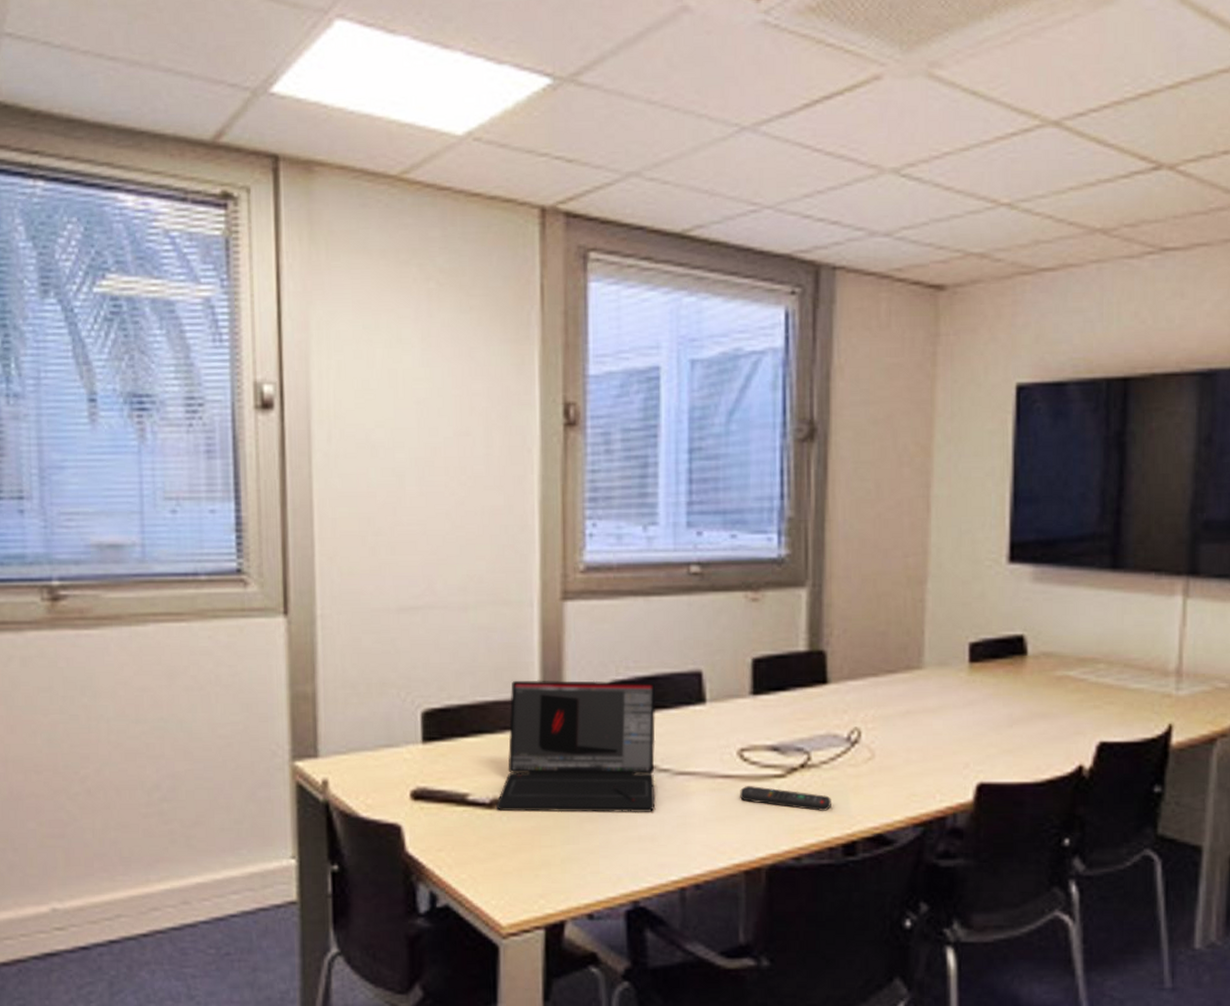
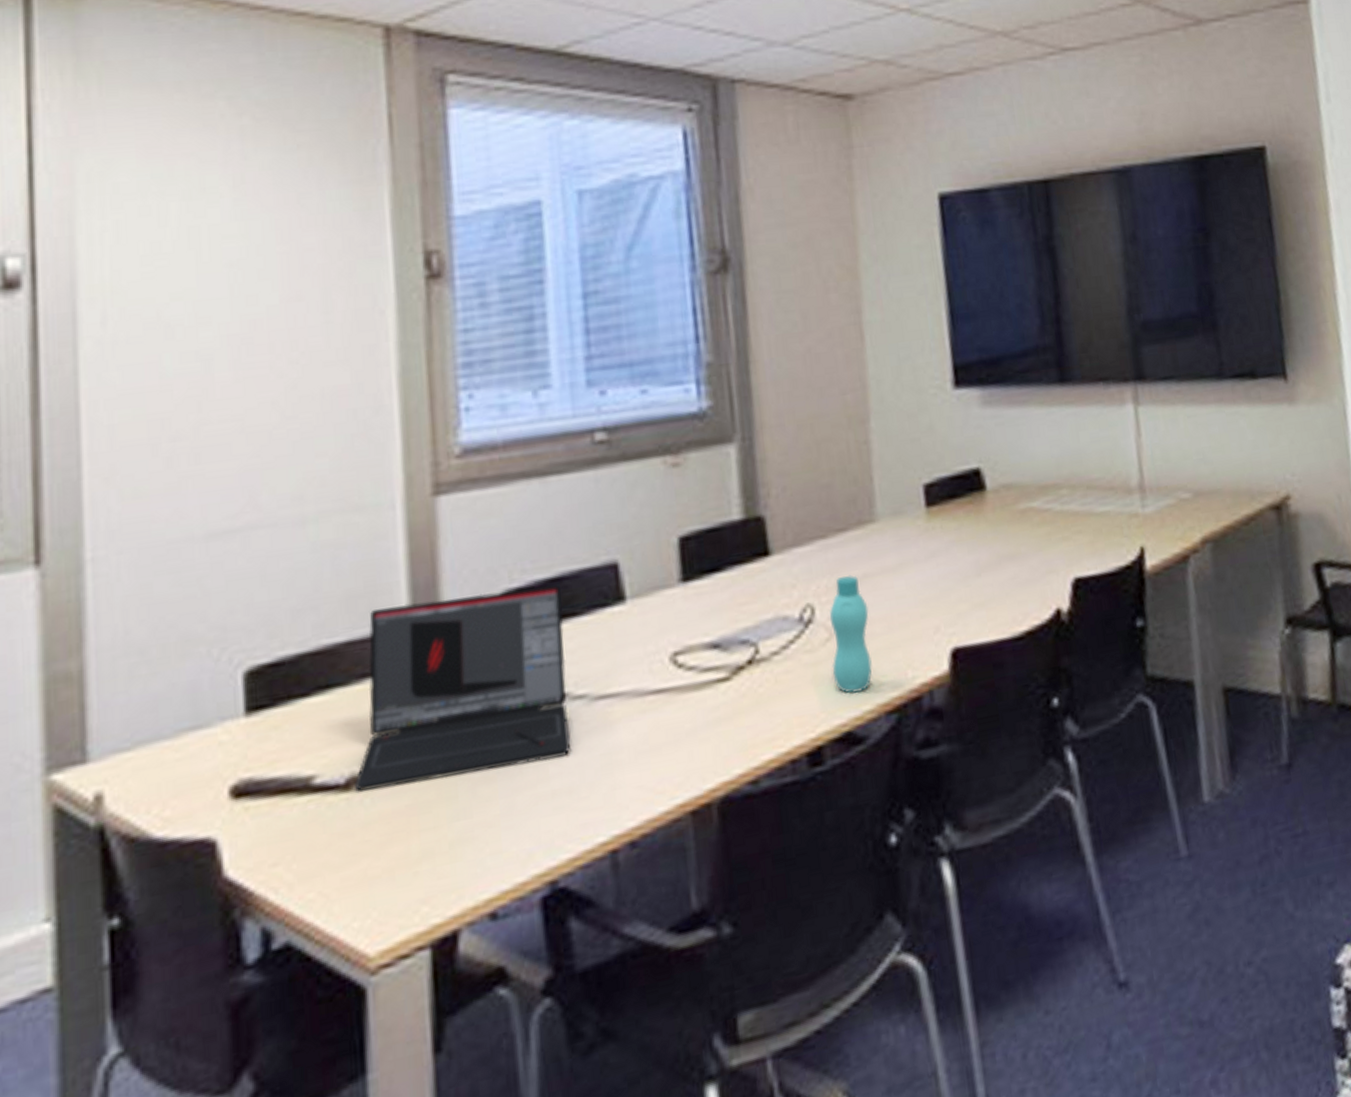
remote control: present [740,786,831,811] -> none [677,694,789,720]
bottle: none [871,709,908,806] -> present [829,574,872,694]

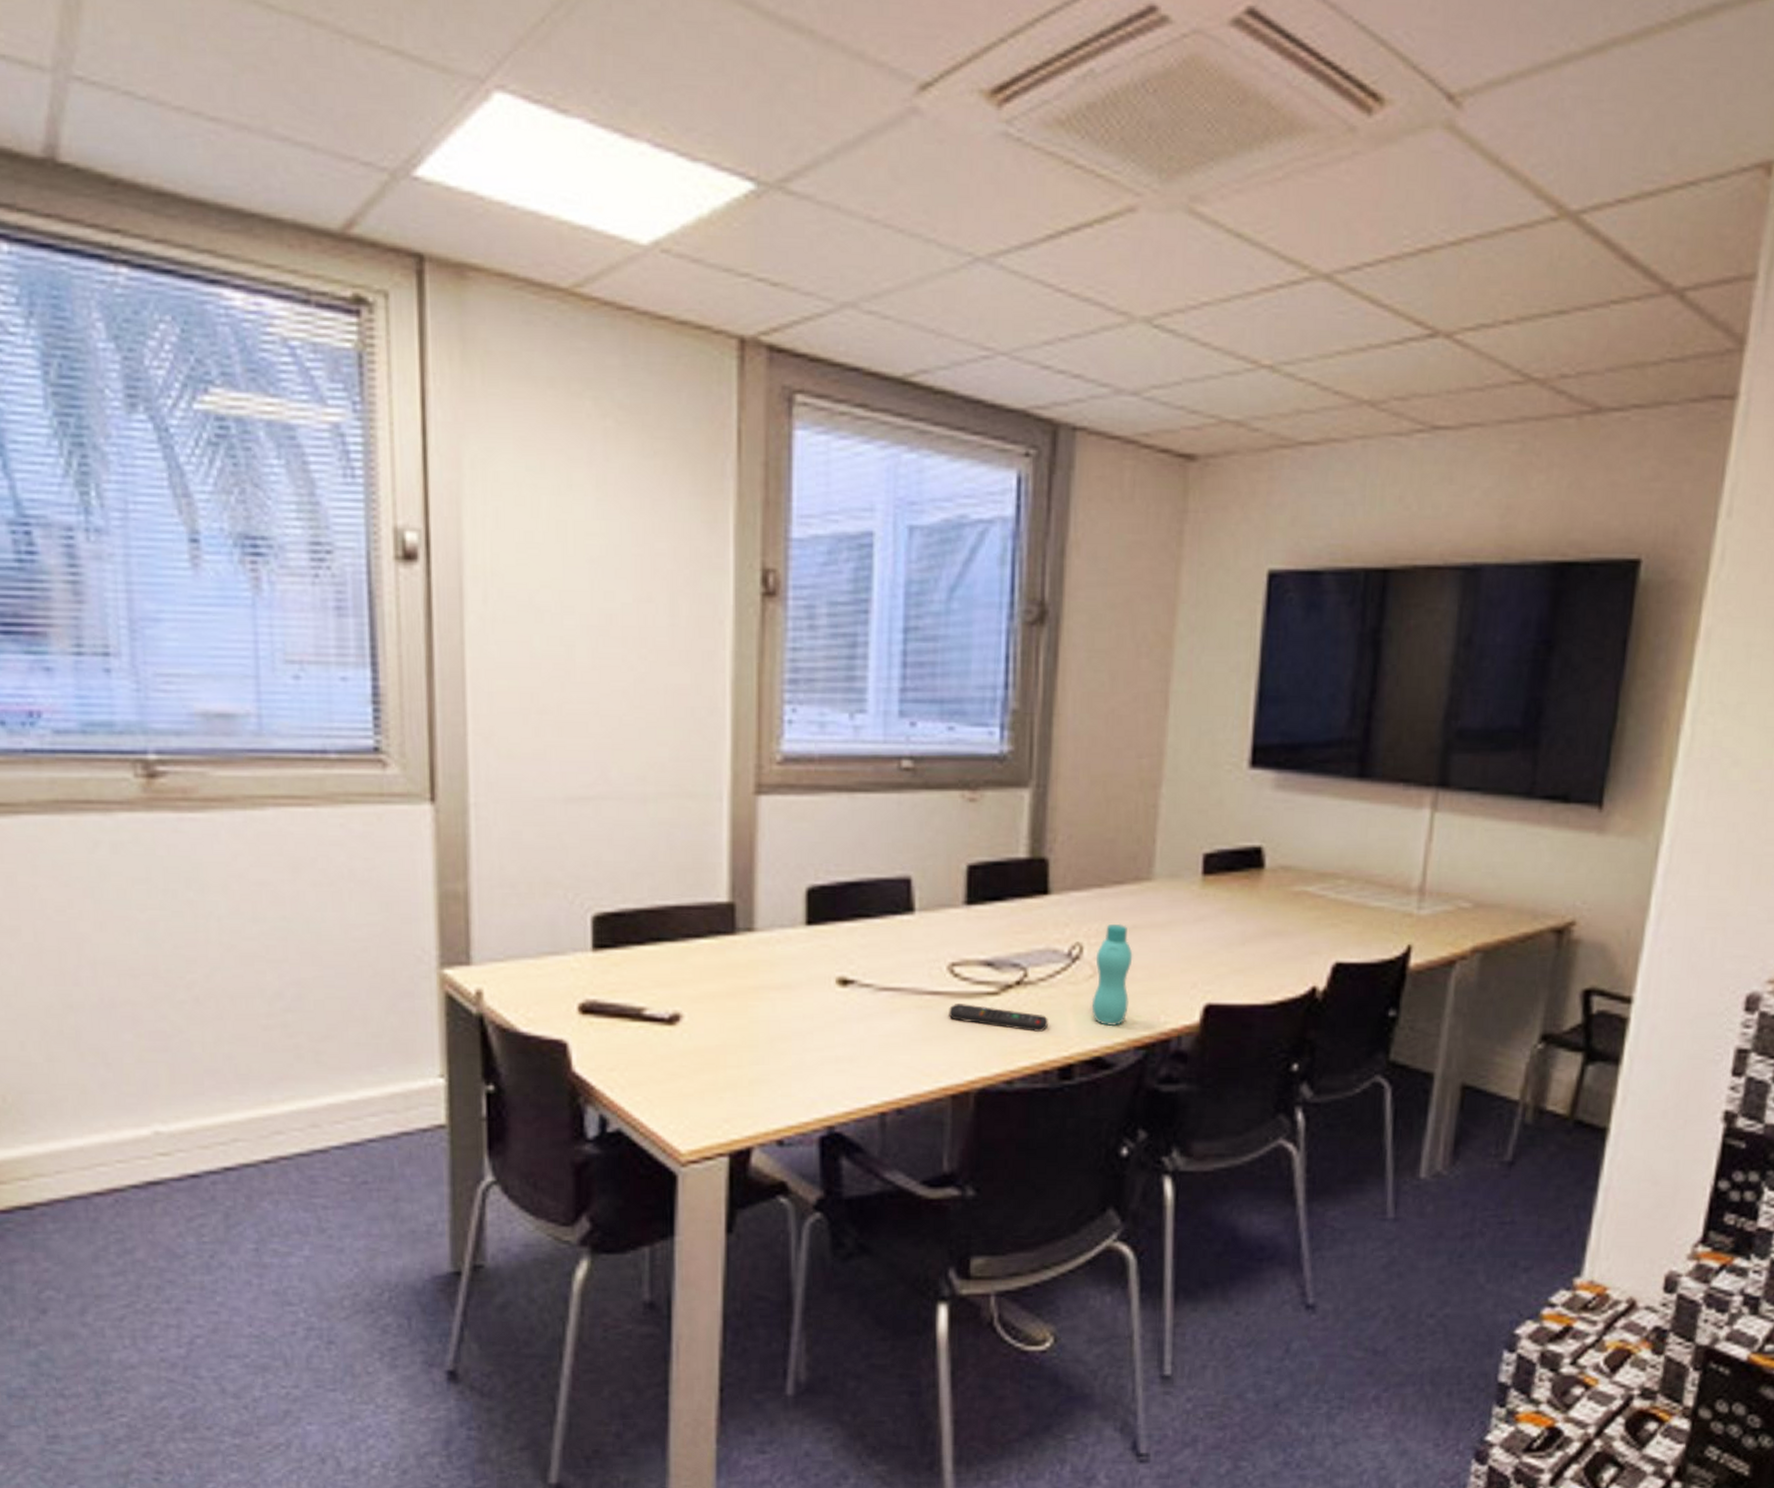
laptop: present [353,584,570,792] -> none [675,883,859,1032]
remote control: none [677,694,789,720] -> present [949,1004,1048,1032]

